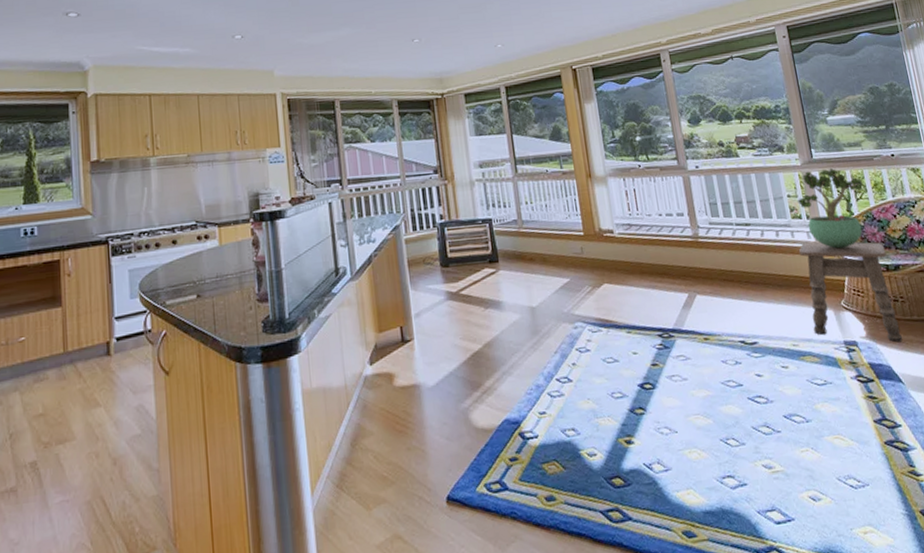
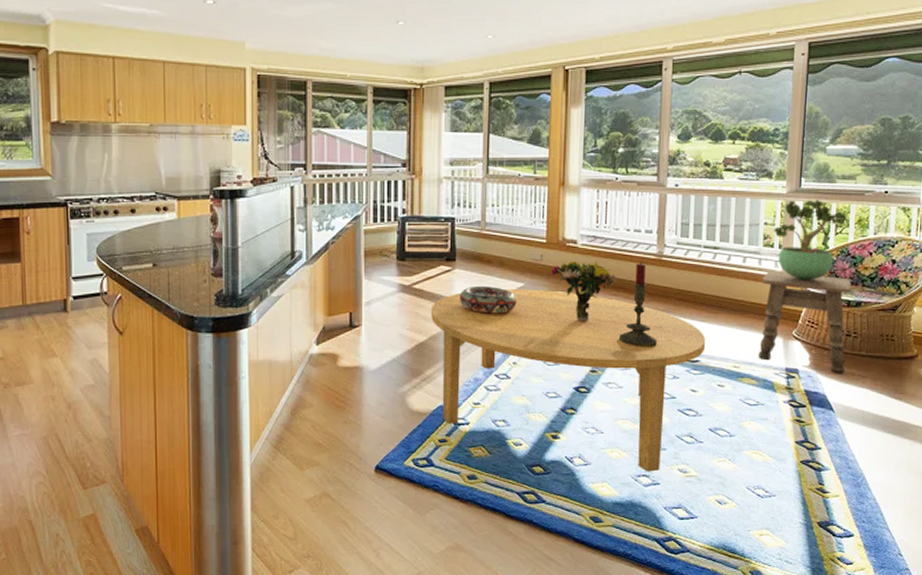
dining table: none [481,283,760,472] -> present [431,289,705,472]
decorative bowl: none [507,285,566,315] -> present [459,285,517,314]
bouquet: none [594,249,660,313] -> present [551,261,618,321]
candle: none [673,245,712,335] -> present [619,261,657,347]

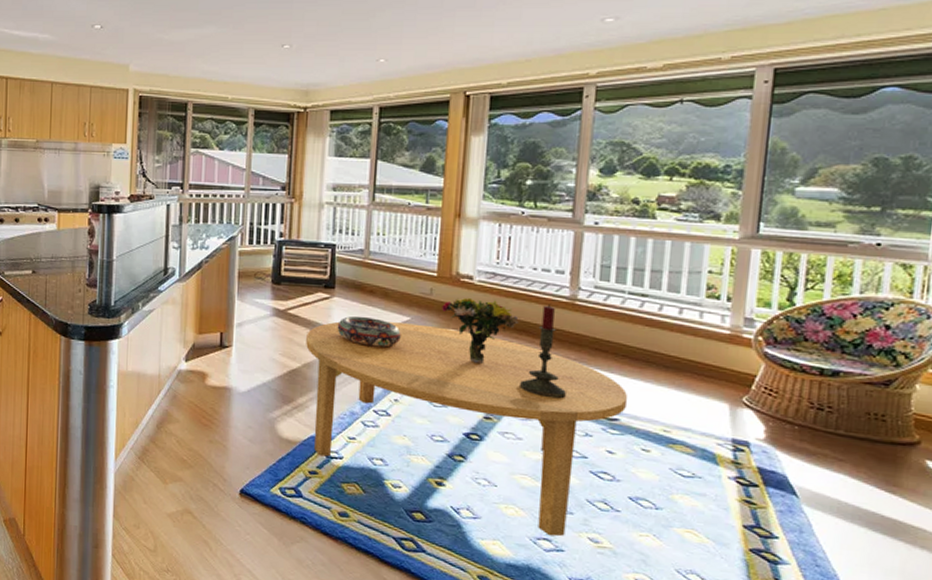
side table: present [758,271,852,374] -> none [696,326,826,454]
potted plant: present [774,199,847,280] -> none [721,247,822,341]

